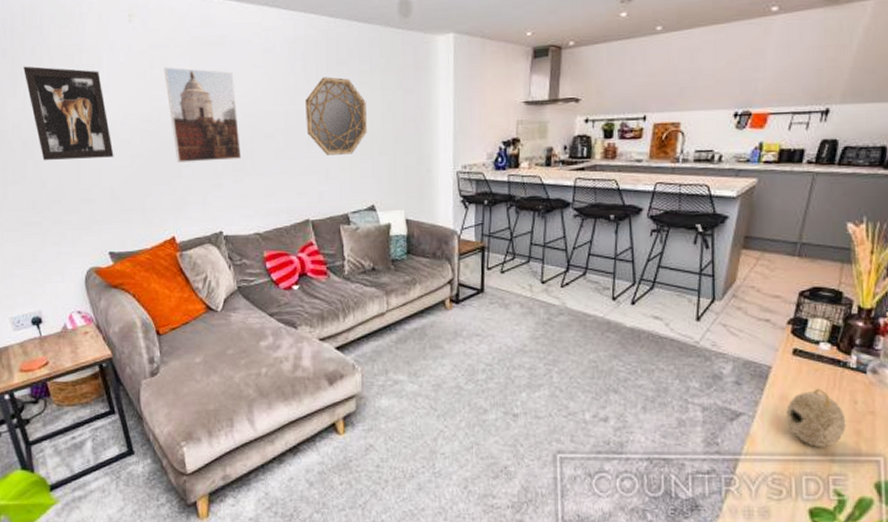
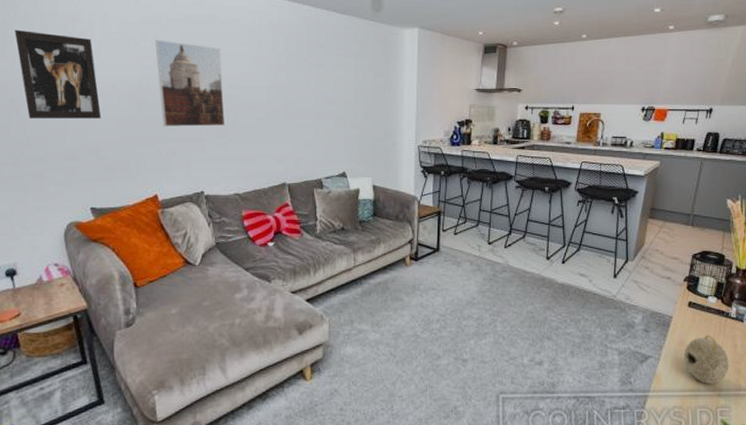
home mirror: present [304,77,367,155] -> none [285,58,341,126]

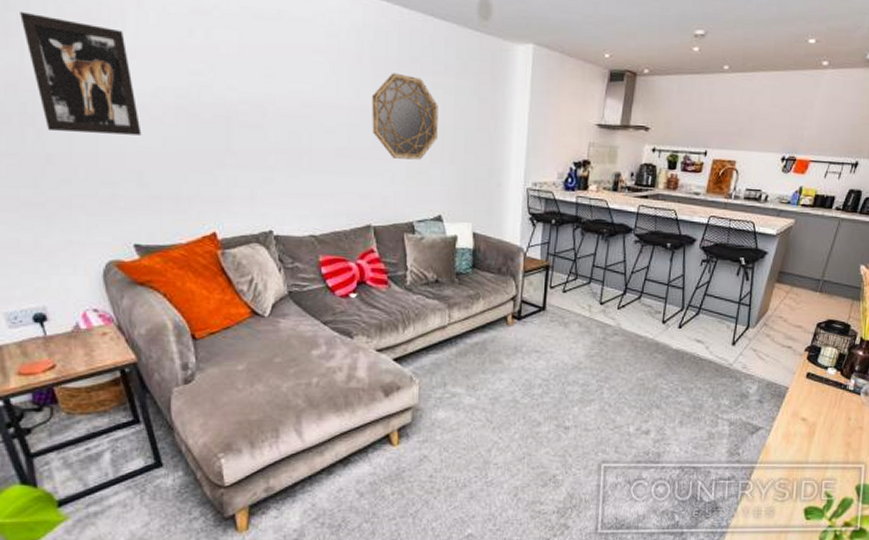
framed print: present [154,39,226,127] -> none [206,37,298,153]
home mirror: none [285,58,341,126] -> present [371,73,438,160]
decorative ball: present [683,335,730,384] -> none [795,407,841,456]

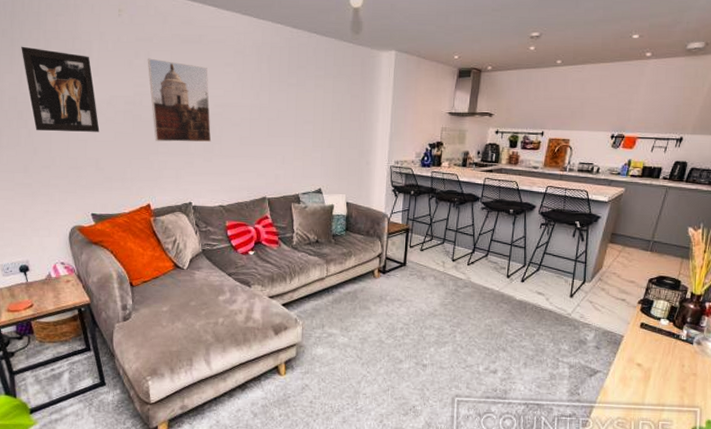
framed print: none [206,37,298,153] -> present [147,58,212,143]
home mirror: present [371,73,438,160] -> none [267,78,320,145]

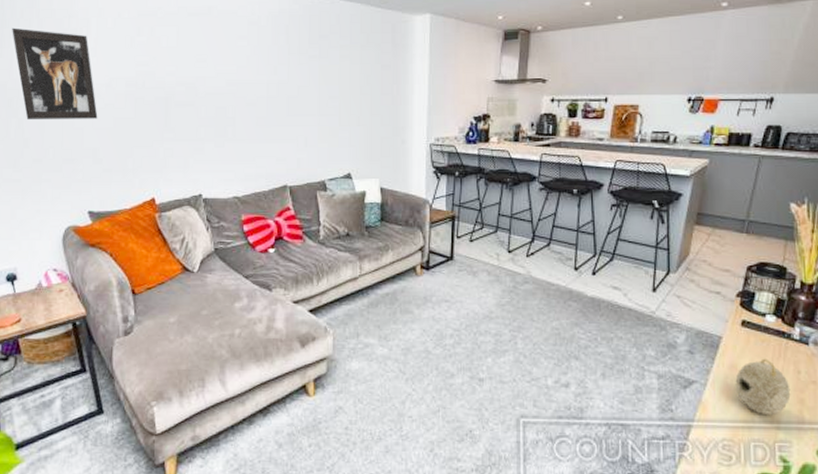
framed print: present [147,58,212,143] -> none [150,34,224,126]
decorative ball: none [631,354,675,399] -> present [735,358,791,414]

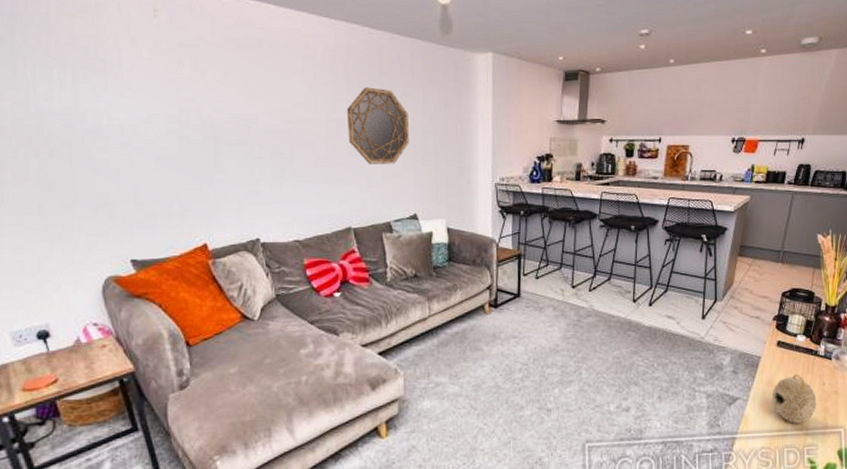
wall art: present [12,27,98,120] -> none [26,56,137,161]
home mirror: none [286,50,346,124] -> present [346,87,409,164]

